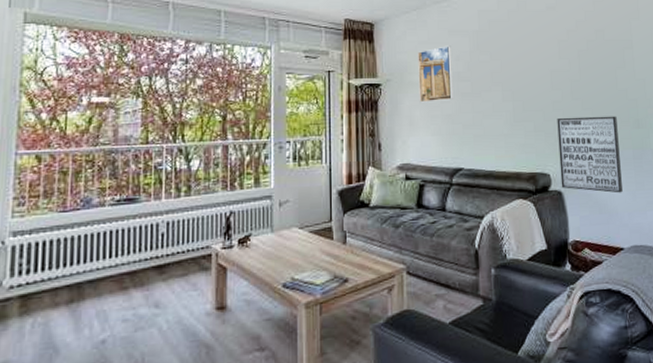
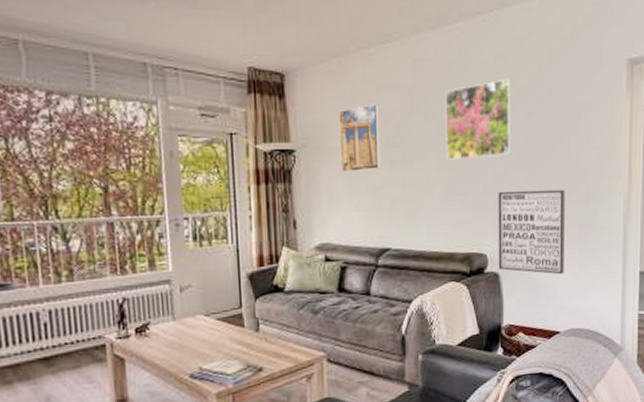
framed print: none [506,24,567,91] -> present [445,78,512,160]

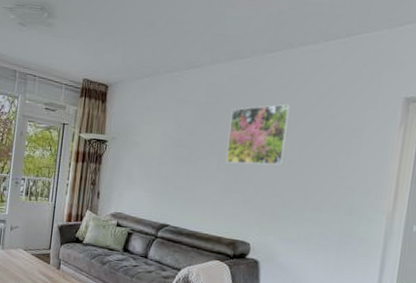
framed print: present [338,103,381,173] -> none [139,113,177,164]
wall art: present [498,189,565,275] -> none [259,194,329,273]

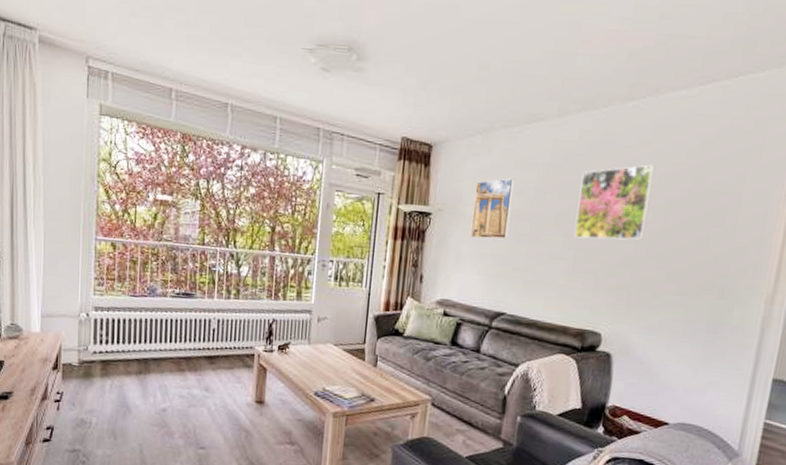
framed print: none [139,113,177,164] -> present [470,178,515,240]

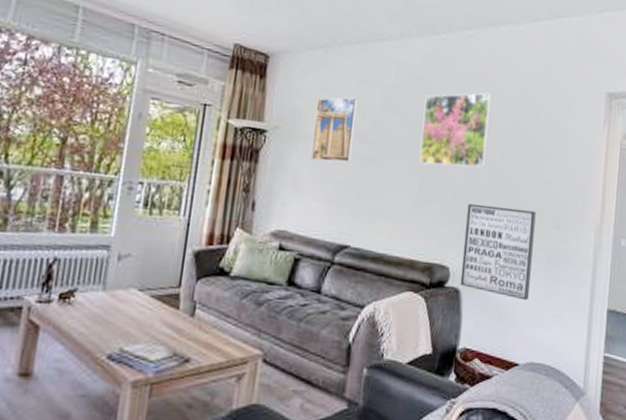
wall art: none [611,274,698,367] -> present [460,203,536,301]

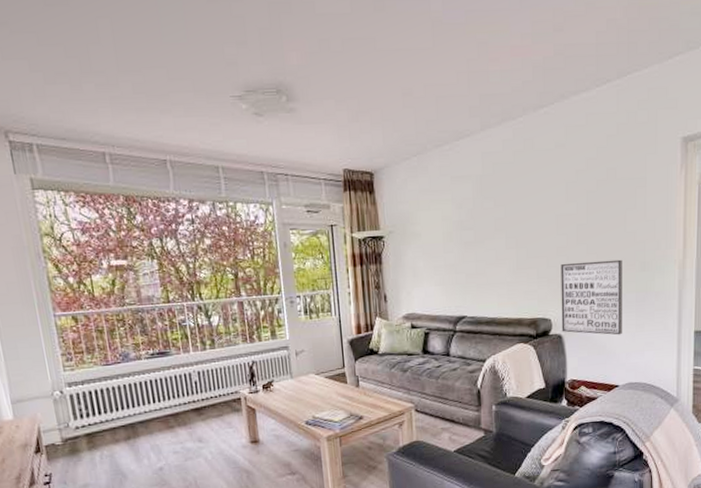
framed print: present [310,97,359,164] -> none [419,193,456,254]
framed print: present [418,93,493,168] -> none [511,163,573,238]

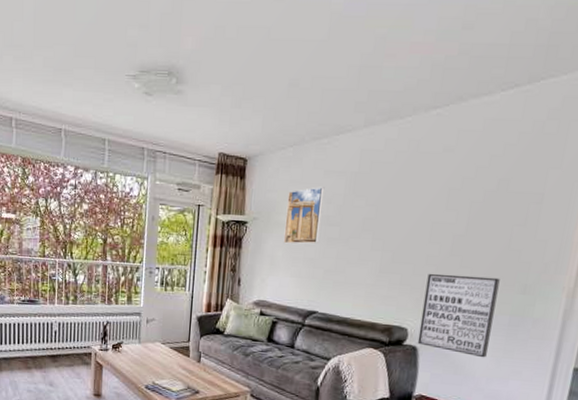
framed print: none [419,193,456,254] -> present [283,187,325,244]

